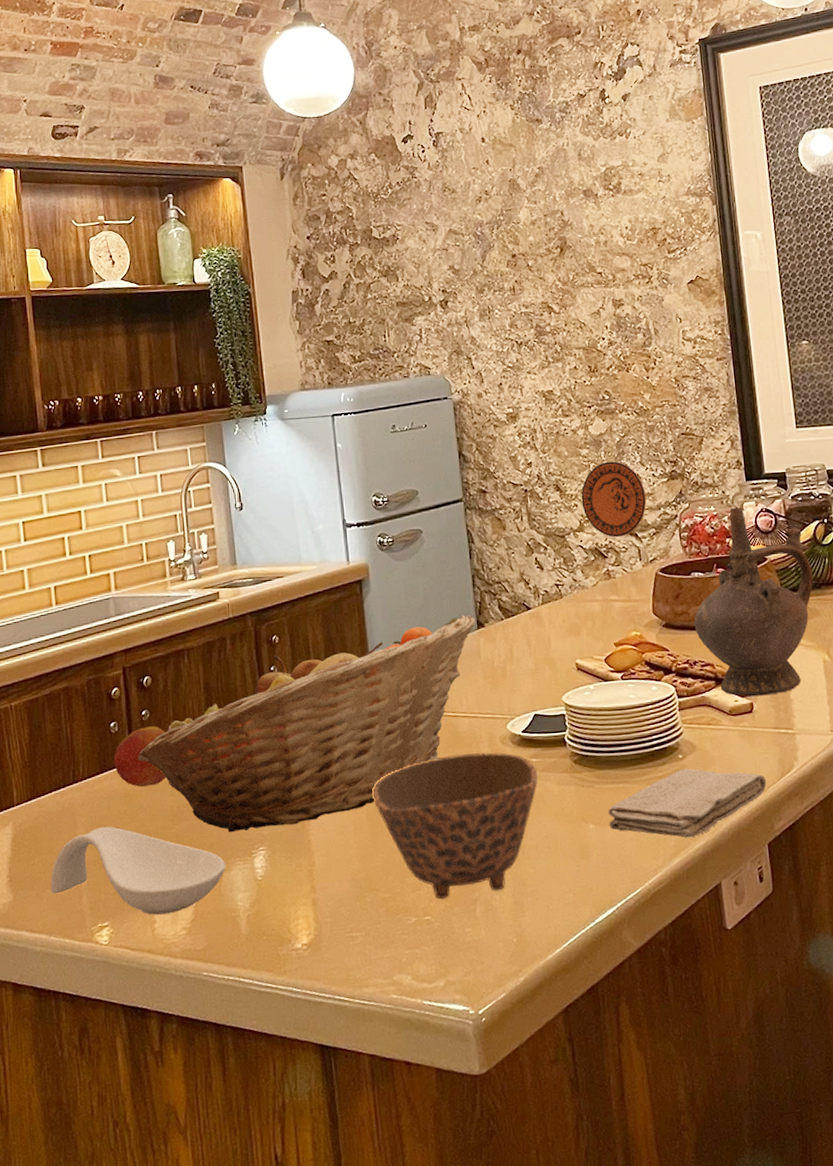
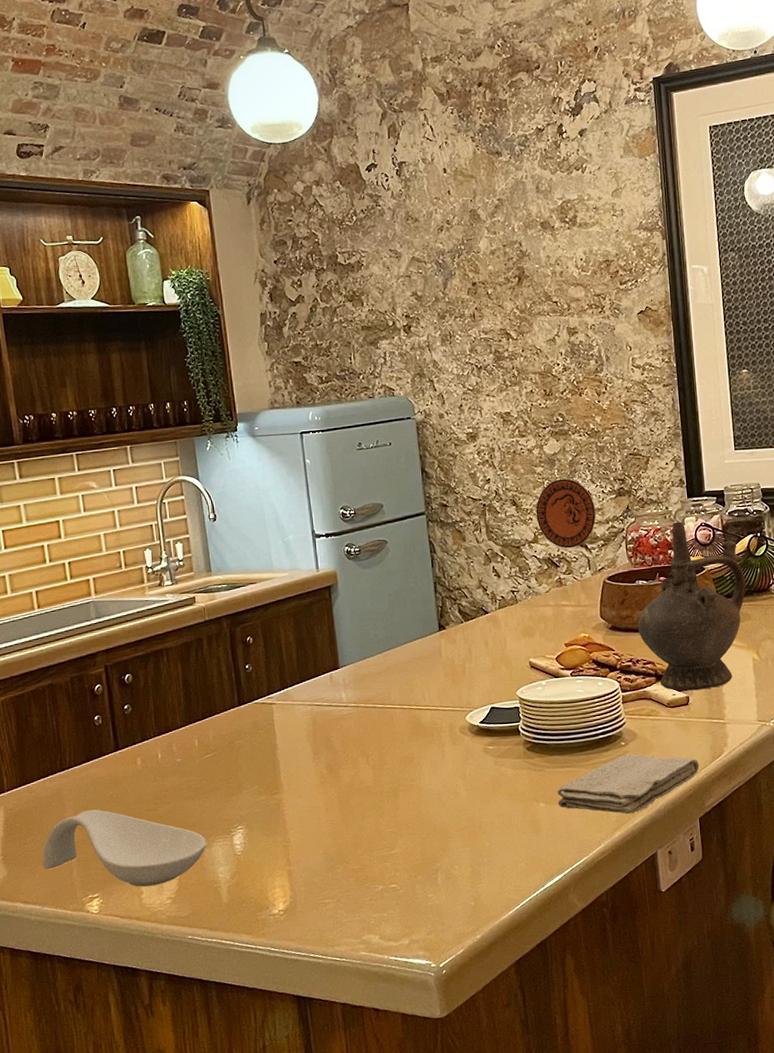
apple: present [113,726,166,787] -> none [98,719,149,774]
fruit basket: present [137,614,476,833] -> none [121,618,438,814]
bowl: present [371,752,538,900] -> none [341,740,494,870]

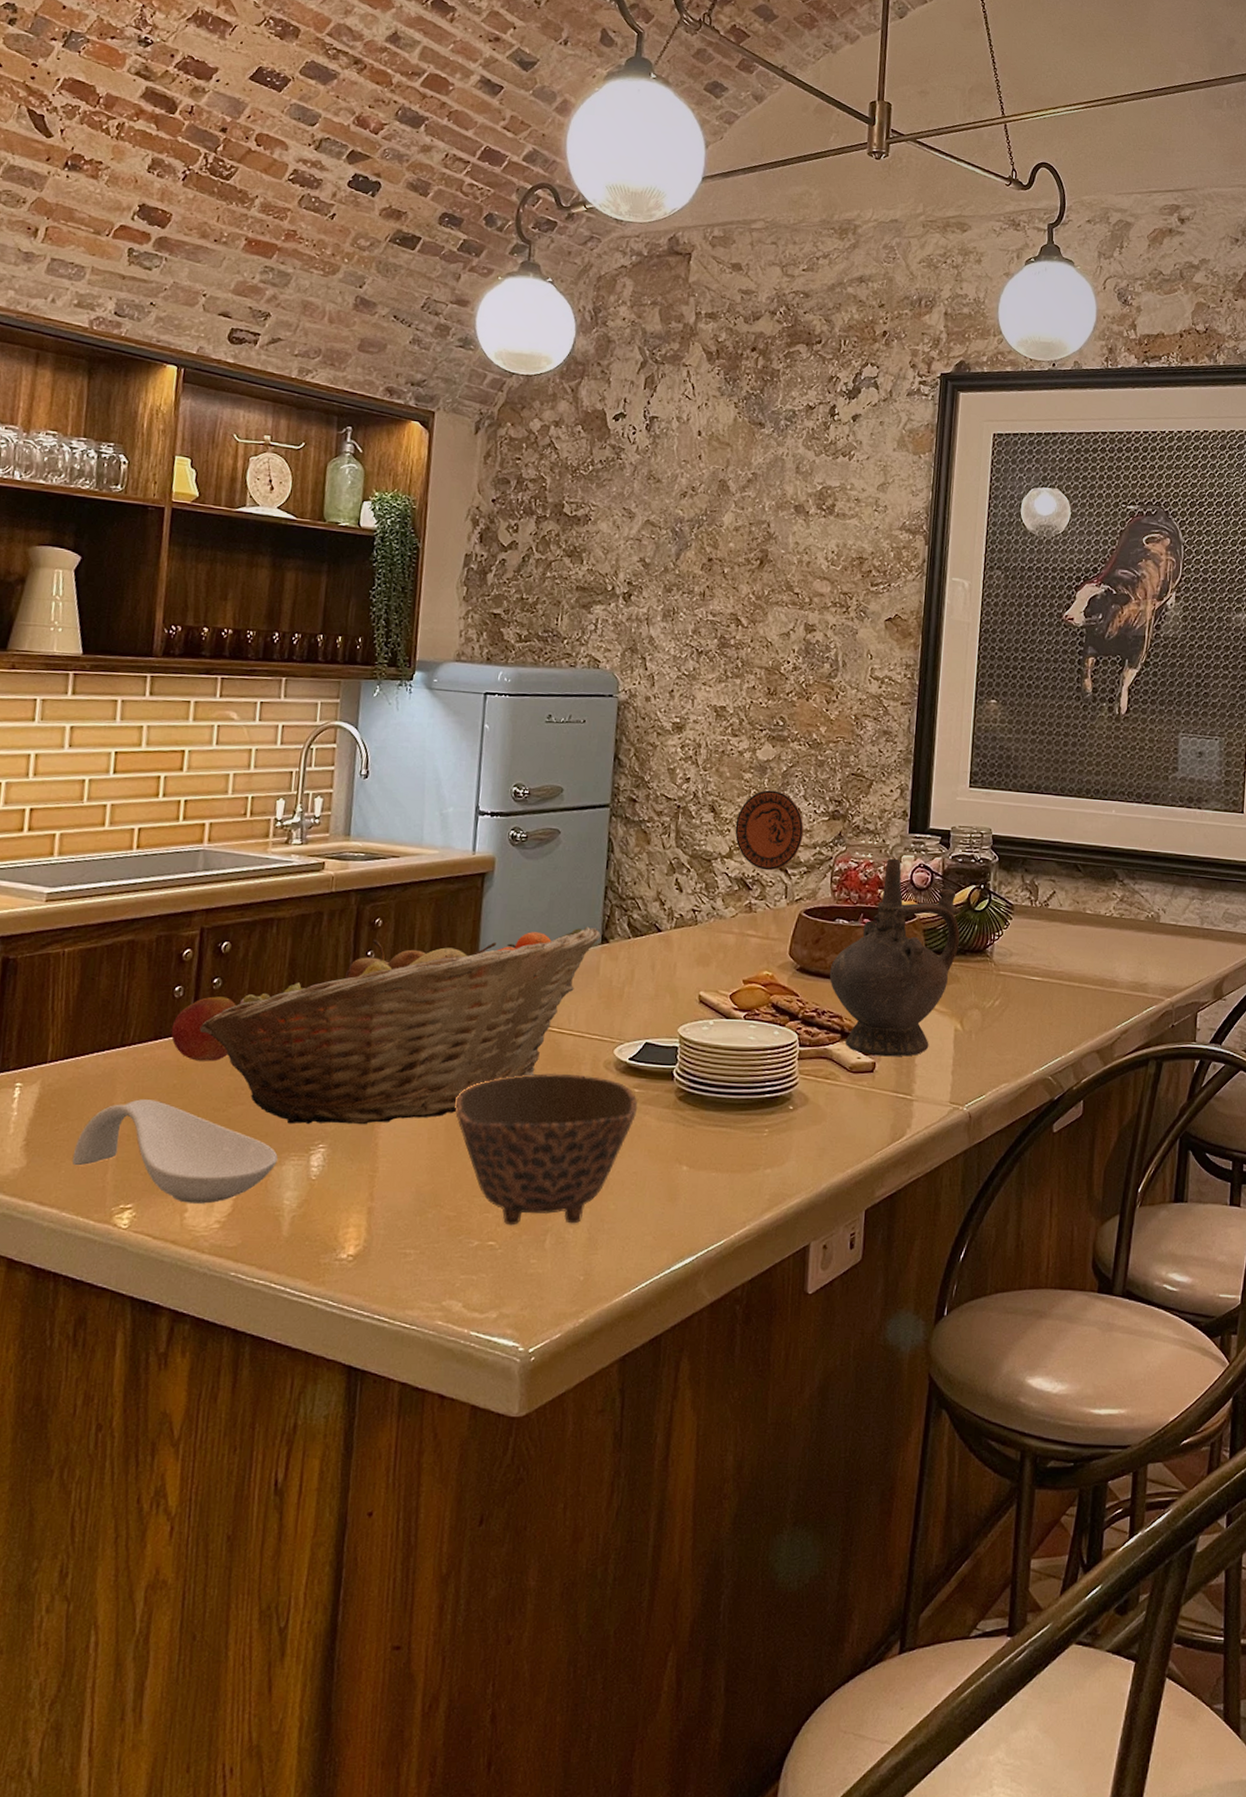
apple: none [98,719,149,774] -> present [171,996,236,1062]
fruit basket: none [121,618,438,814] -> present [199,926,601,1125]
bowl: none [341,740,494,870] -> present [454,1073,638,1226]
washcloth: present [557,754,700,814] -> none [703,1120,875,1194]

